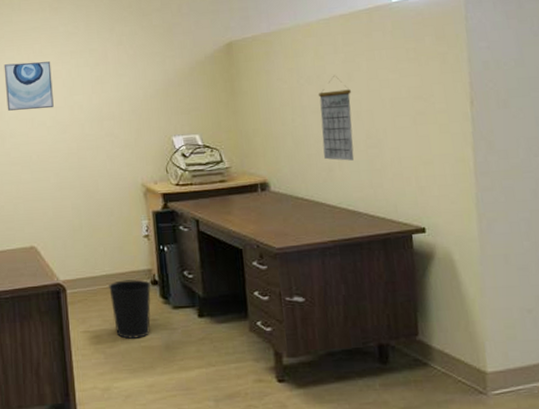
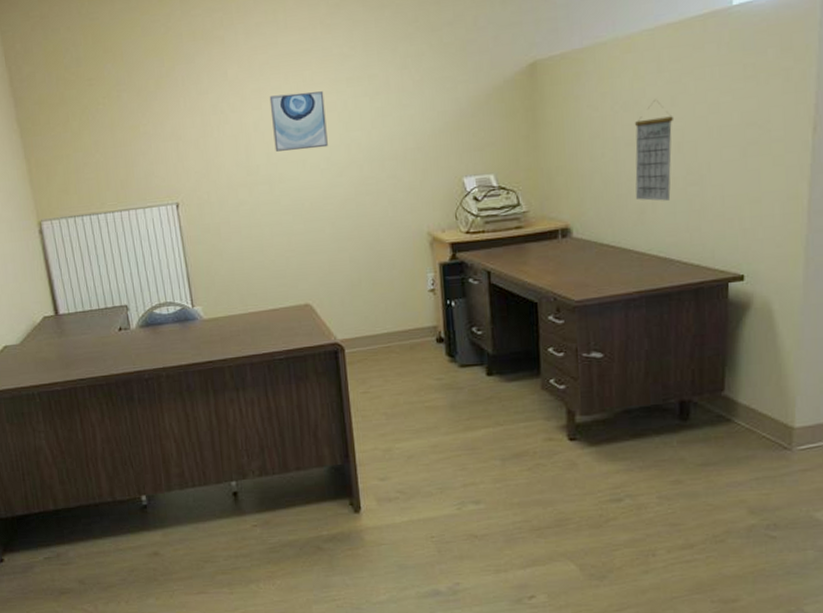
wastebasket: present [108,279,151,339] -> none [389,337,437,399]

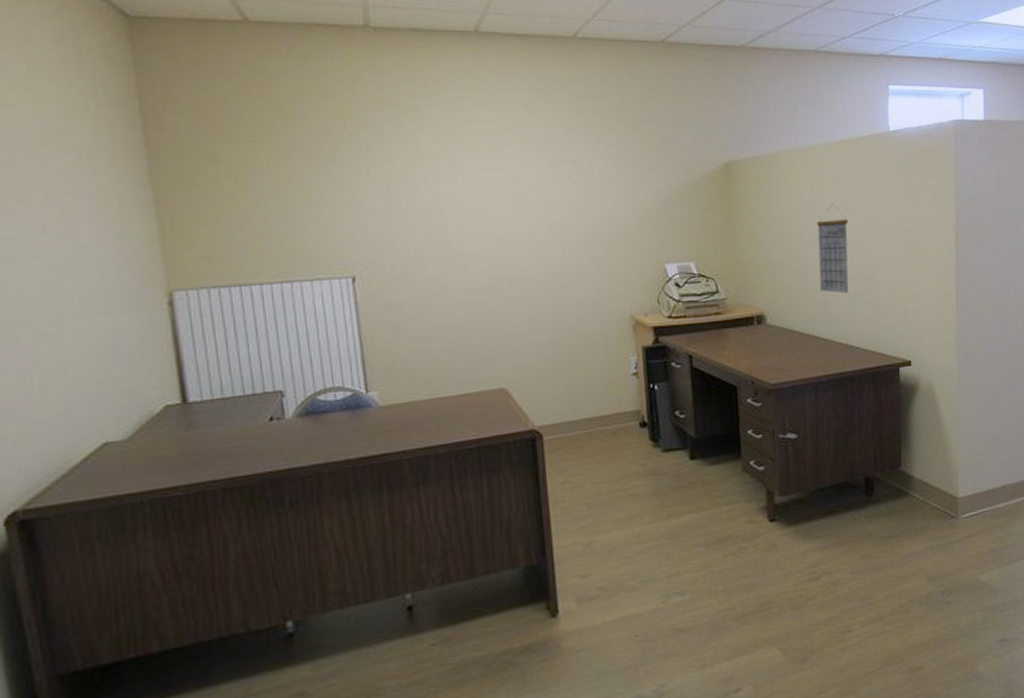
wall art: present [269,91,328,152] -> none [466,170,529,228]

